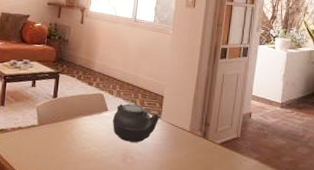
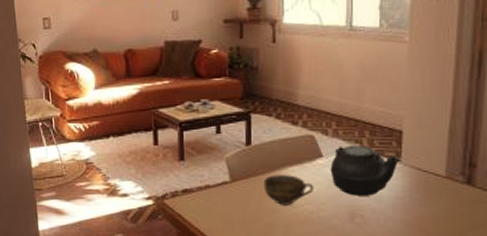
cup: none [62,122,100,147] -> present [263,175,315,205]

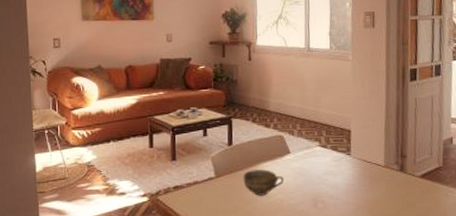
teapot: present [330,145,400,196] -> none [296,143,350,185]

